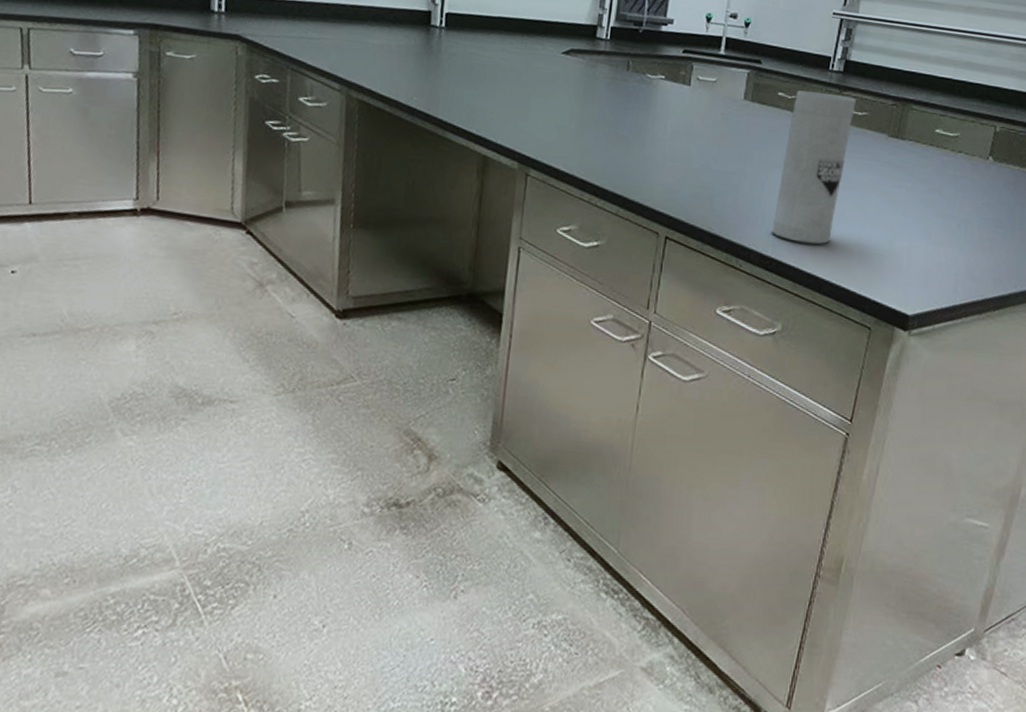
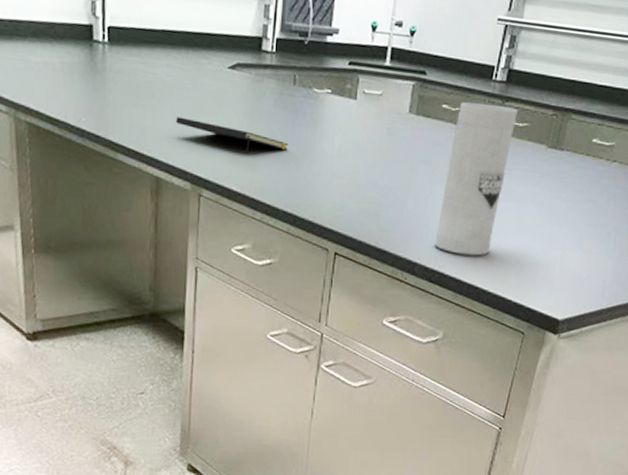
notepad: none [506,98,620,135] -> present [175,117,288,154]

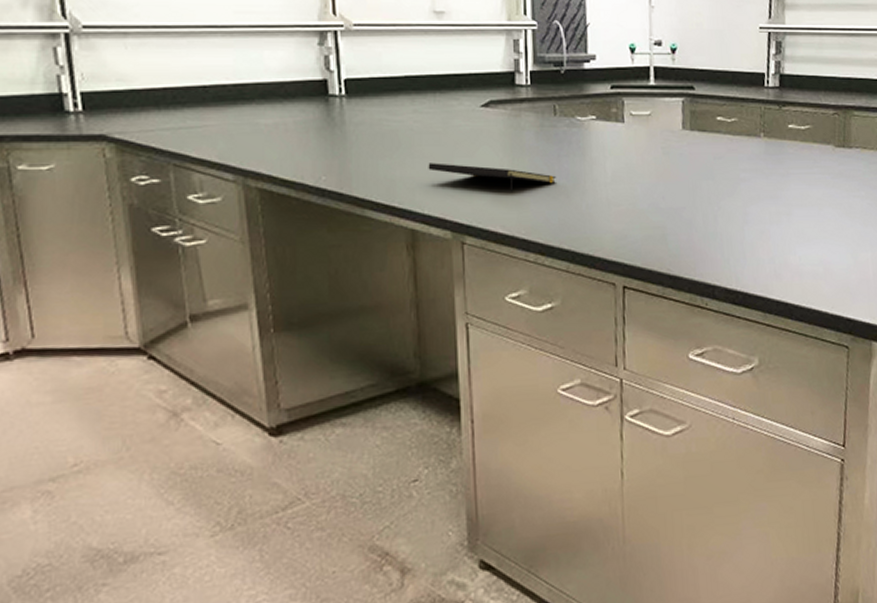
paper towel roll: present [434,102,518,256] -> none [732,111,797,270]

